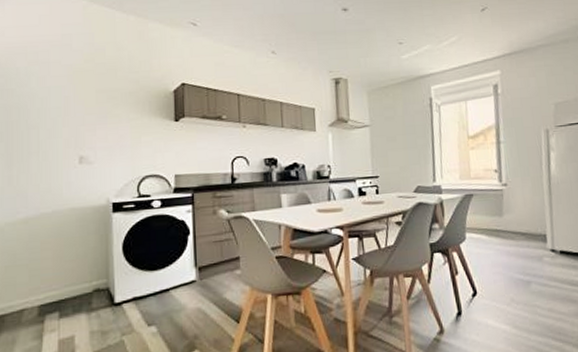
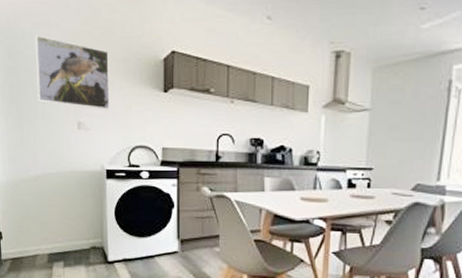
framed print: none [30,72,117,143] -> present [35,35,110,111]

